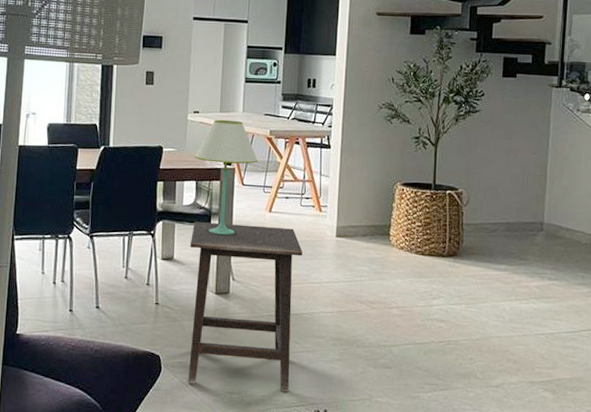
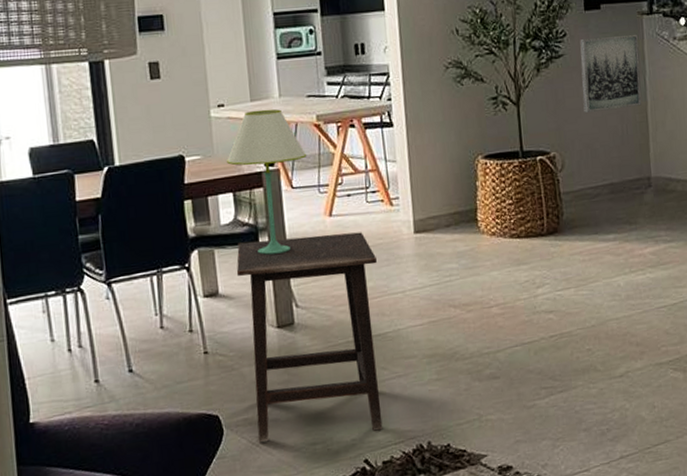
wall art: none [492,100,547,162] -> present [580,34,641,113]

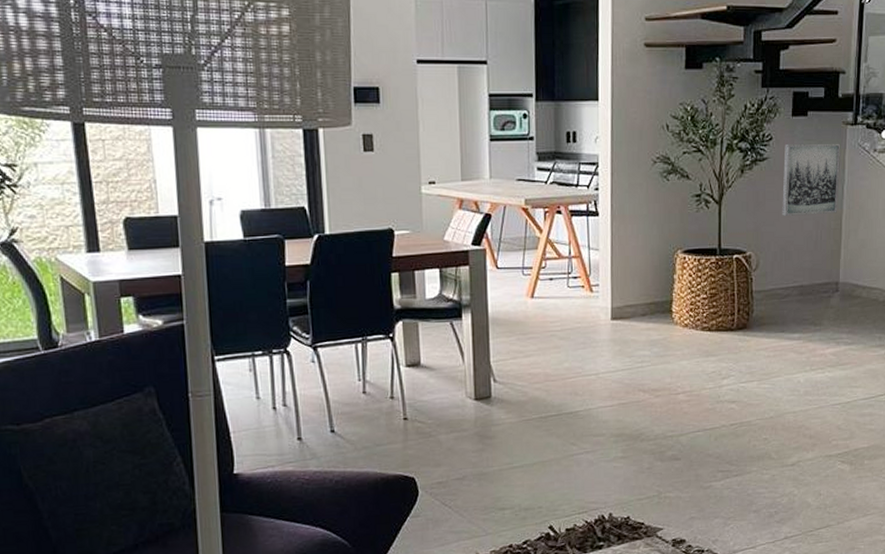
table lamp: present [227,109,307,255] -> none [435,189,514,331]
side table: present [236,232,383,443] -> none [438,315,573,505]

